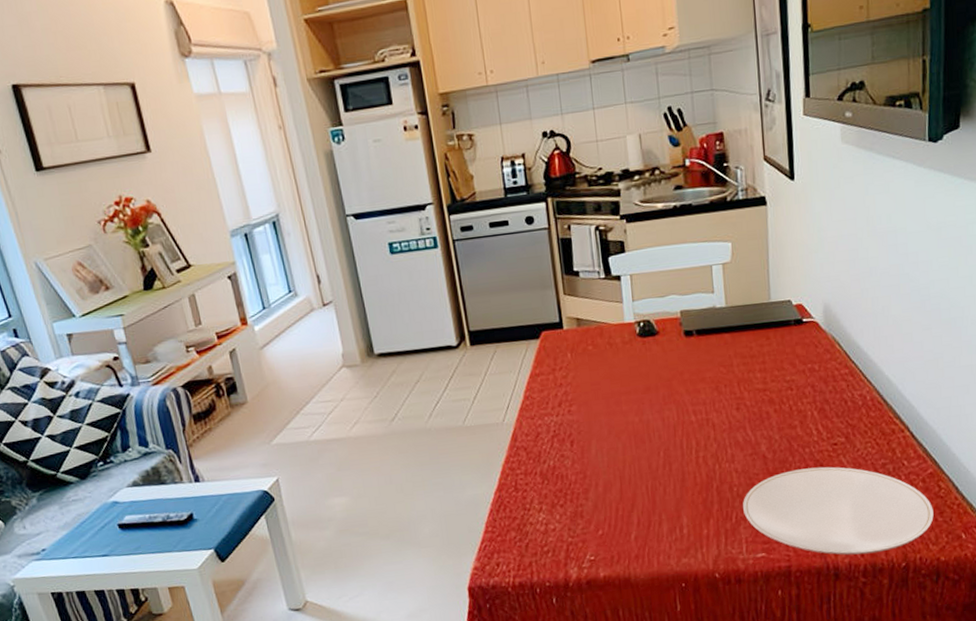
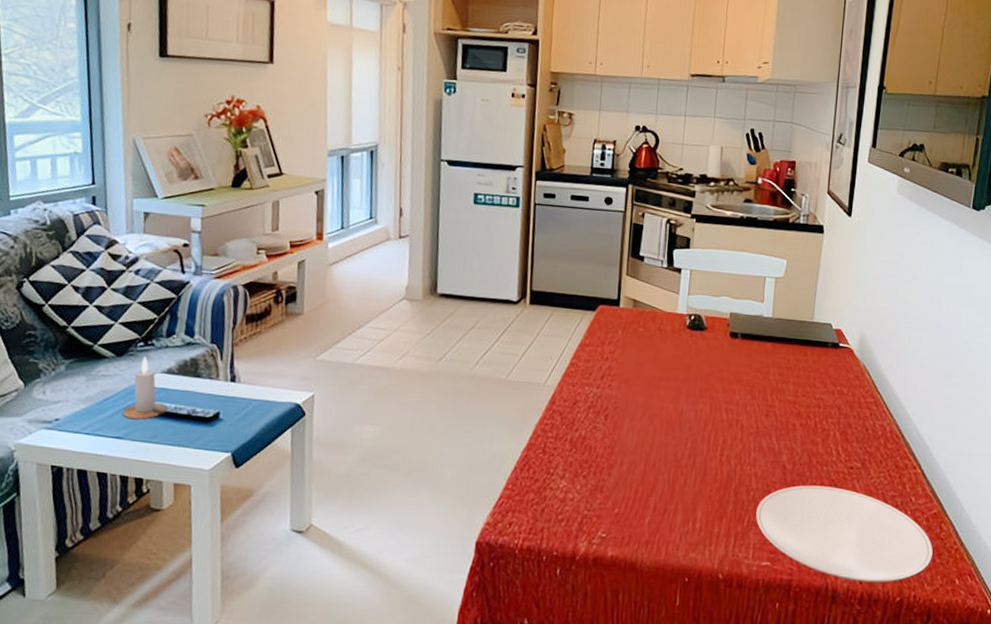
candle: none [101,474,144,536] -> present [122,356,169,420]

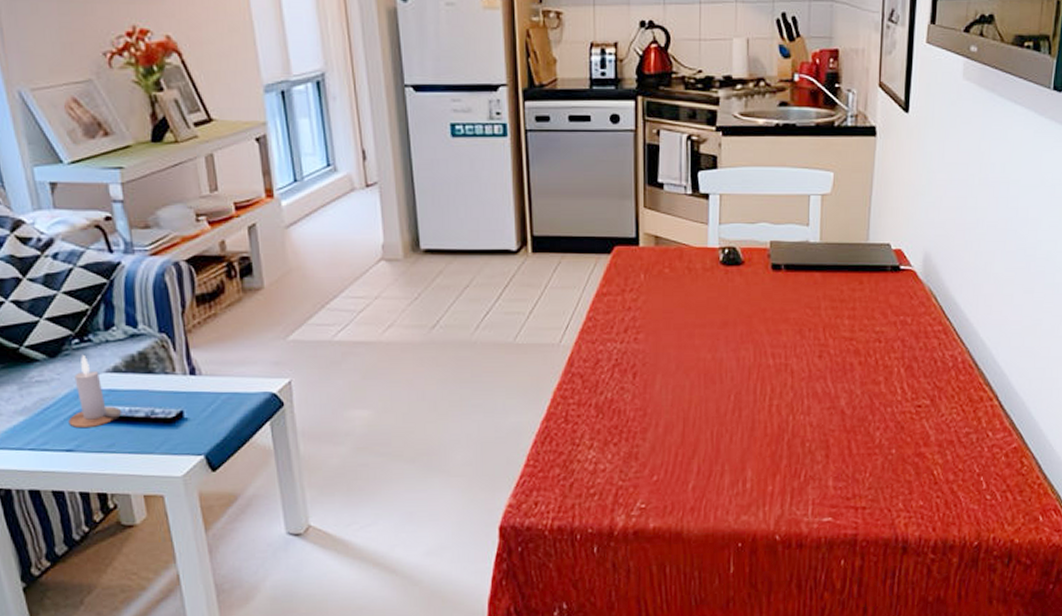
plate: present [756,485,933,583] -> none [814,429,1013,529]

